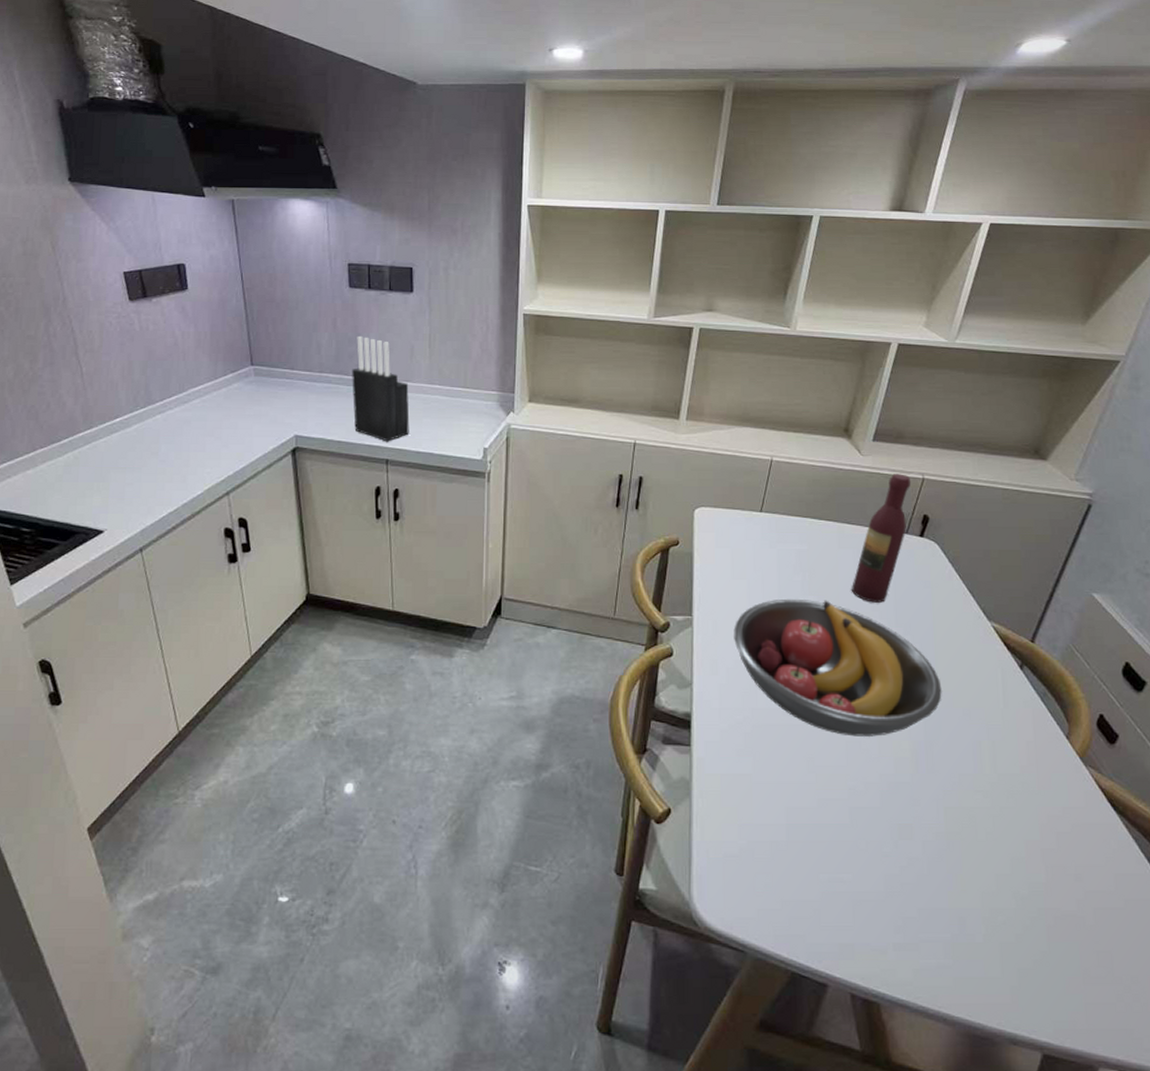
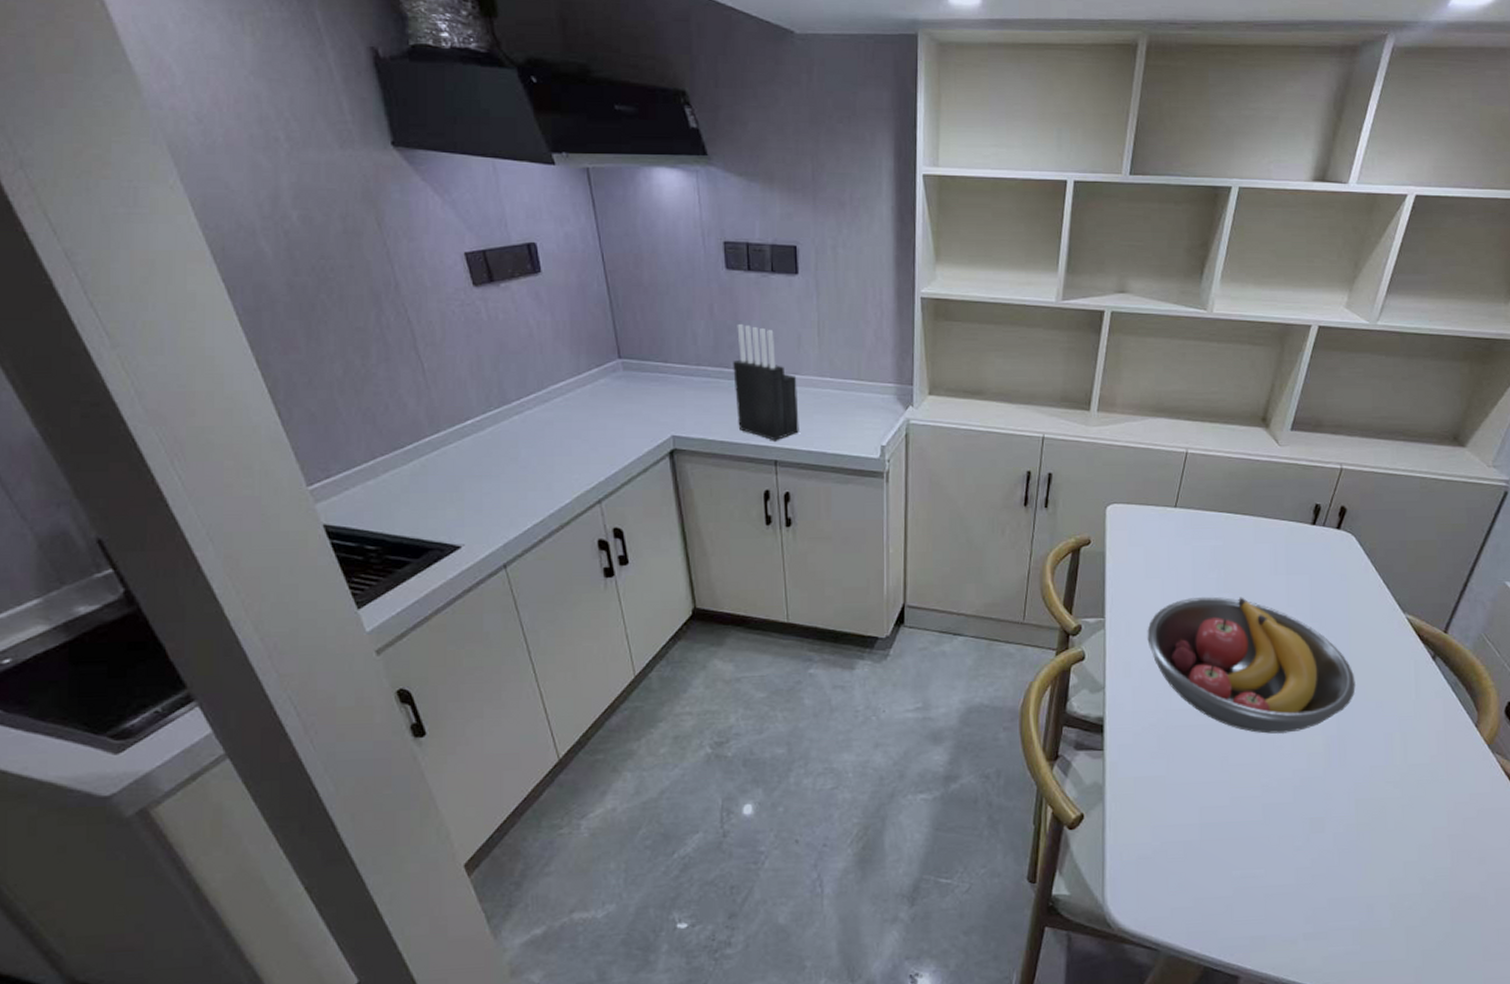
wine bottle: present [852,474,912,603] -> none [1267,464,1329,598]

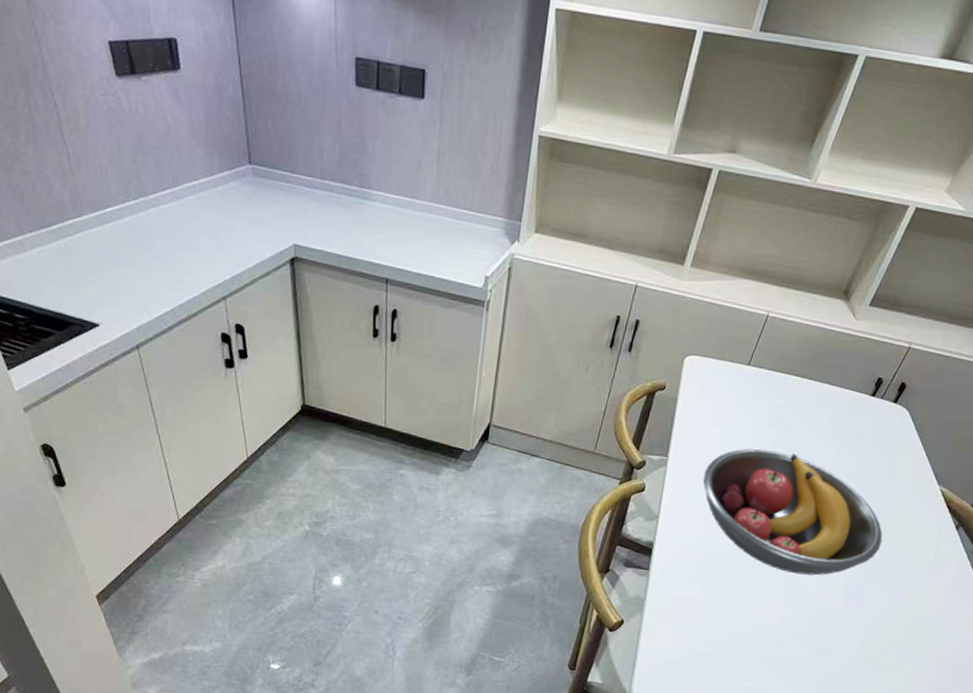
knife block: present [733,323,799,441] -> none [354,142,414,261]

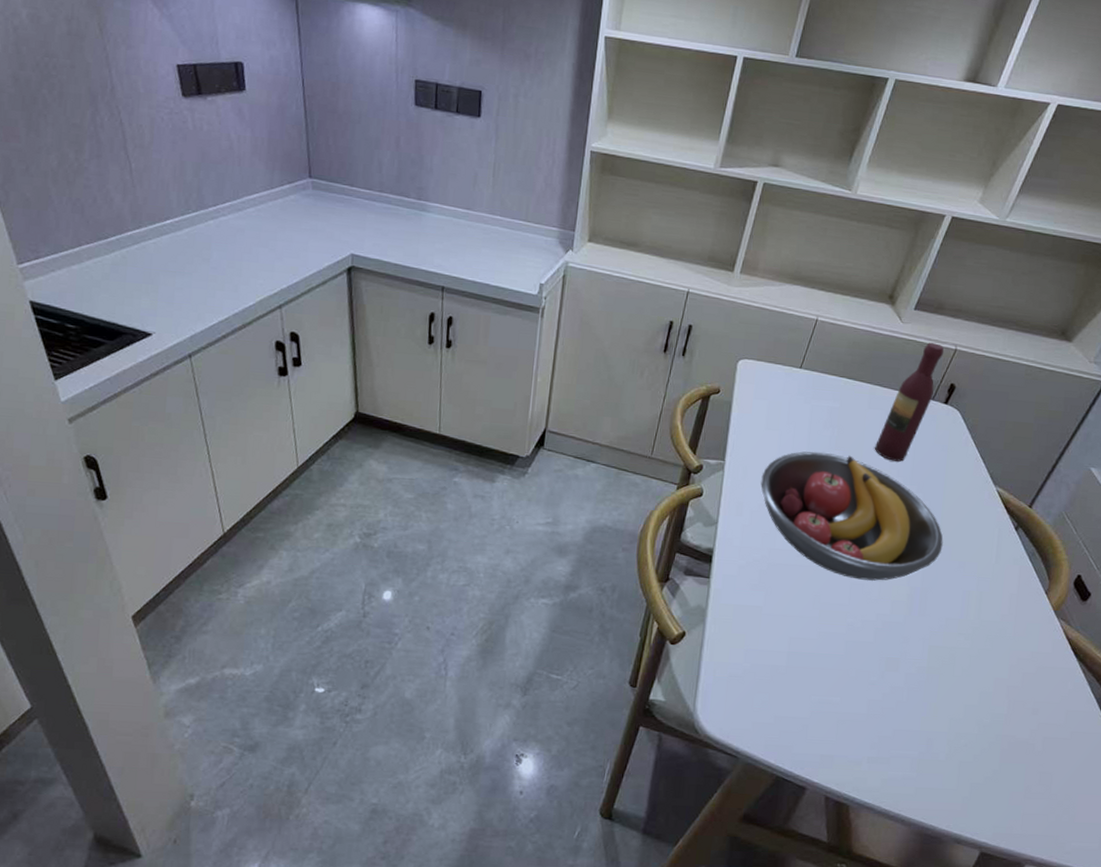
wine bottle: none [819,340,898,460] -> present [875,342,944,462]

